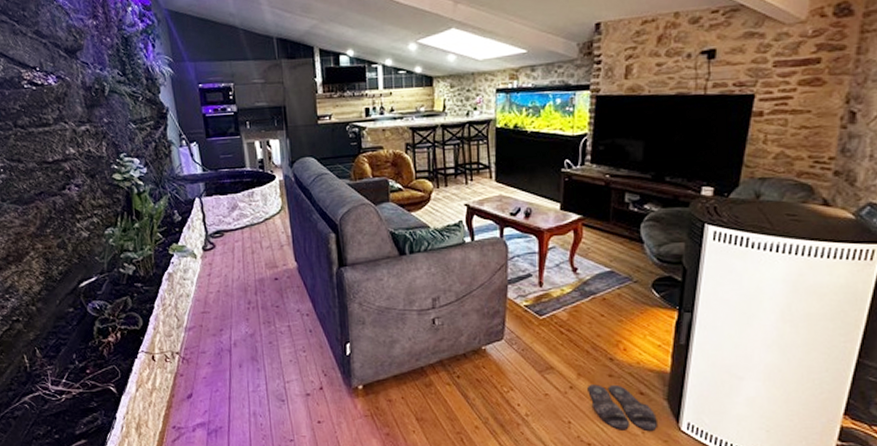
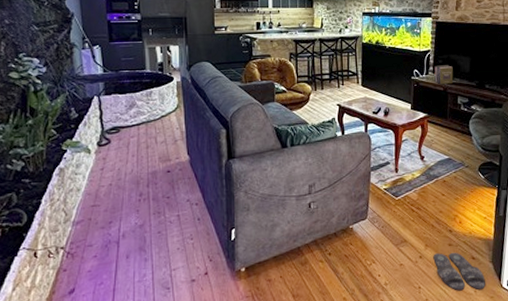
books: none [592,152,619,178] -> present [434,65,453,85]

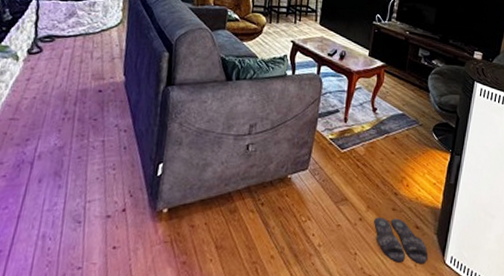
books: present [434,65,453,85] -> none [397,12,417,35]

